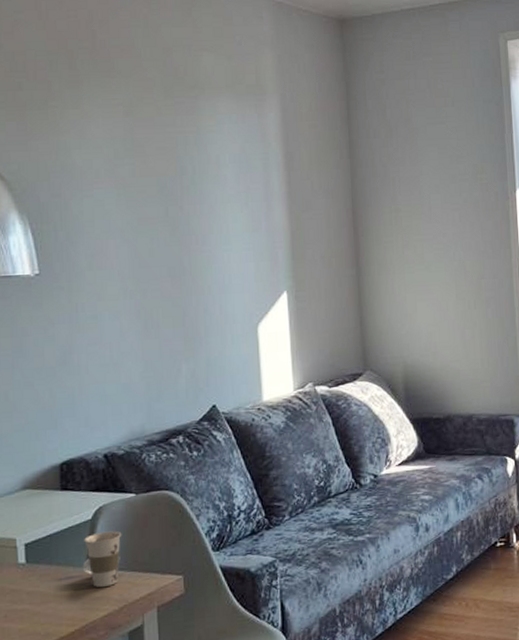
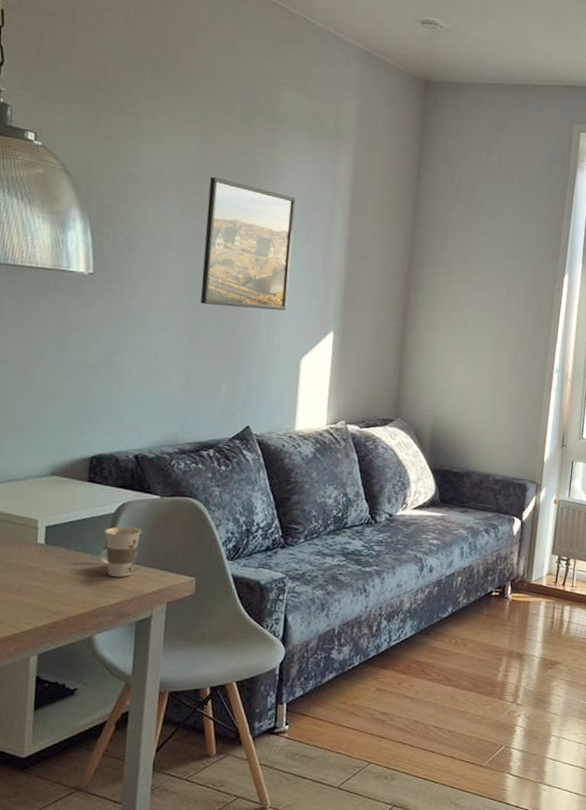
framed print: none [141,155,236,286] -> present [200,176,296,311]

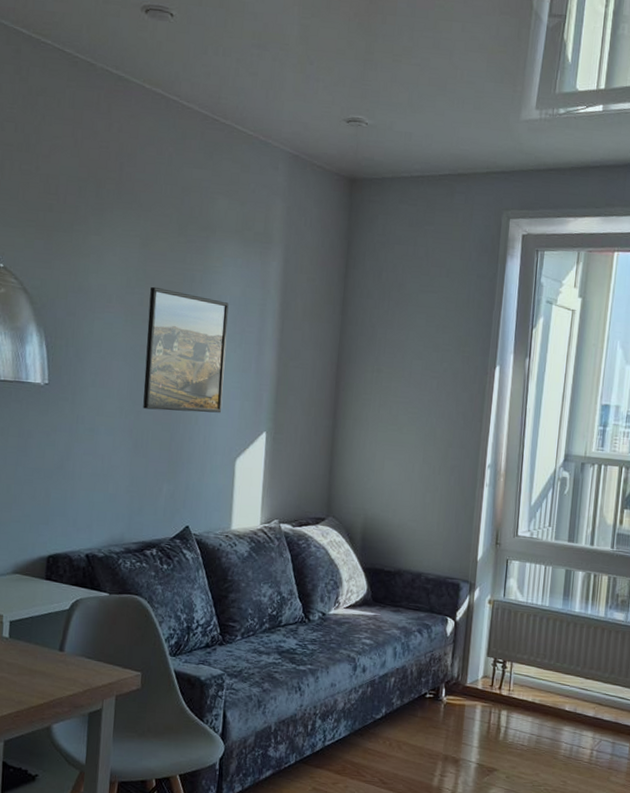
cup: present [99,526,143,578] -> none [56,622,94,671]

